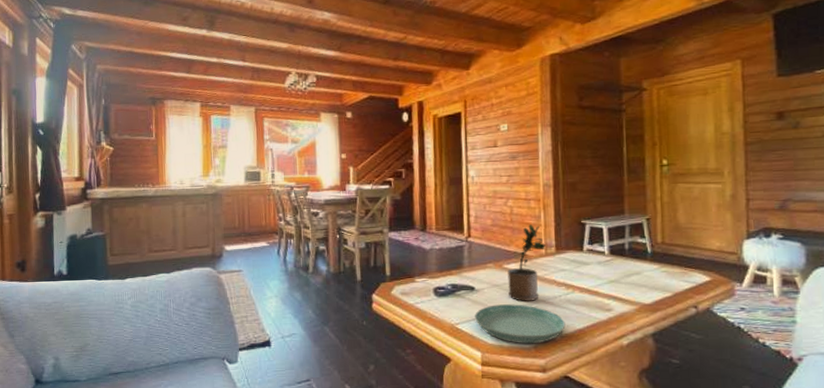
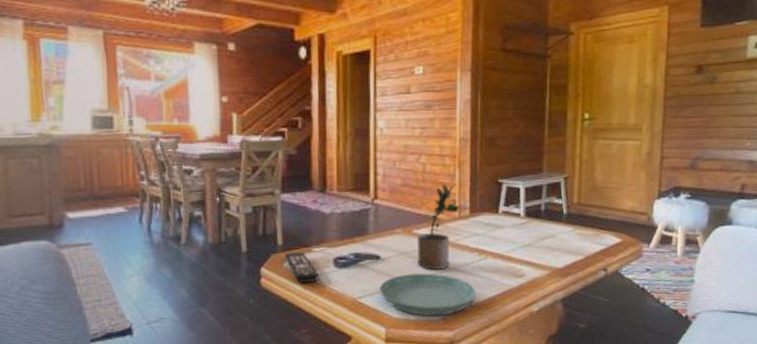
remote control: none [392,282,421,309] -> present [285,252,318,283]

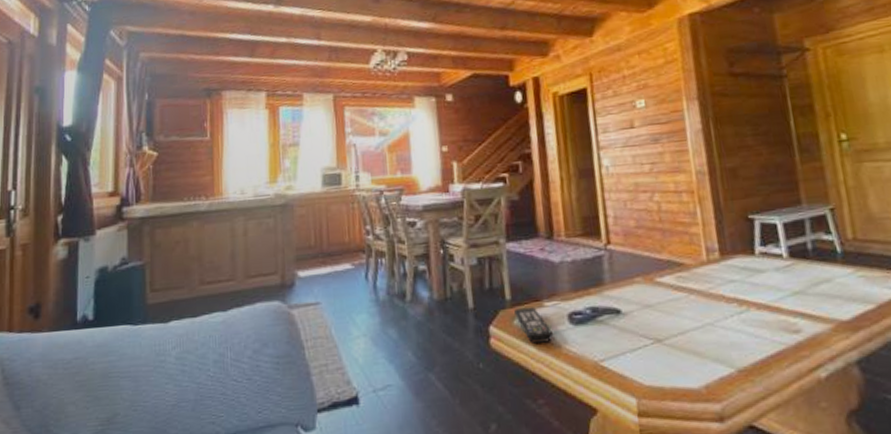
saucer: present [380,273,476,316] -> none [624,329,743,384]
potted plant: present [417,184,459,270] -> none [661,224,707,326]

